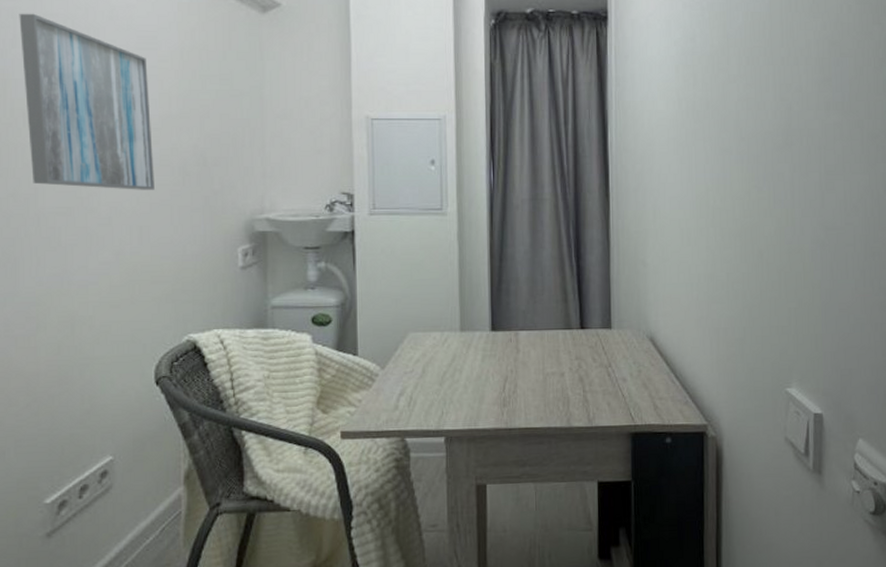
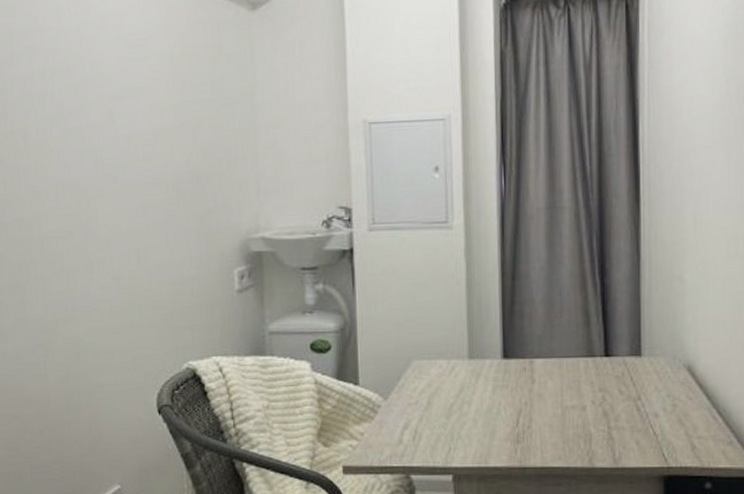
wall art: present [19,13,155,190] -> none [15,28,150,211]

